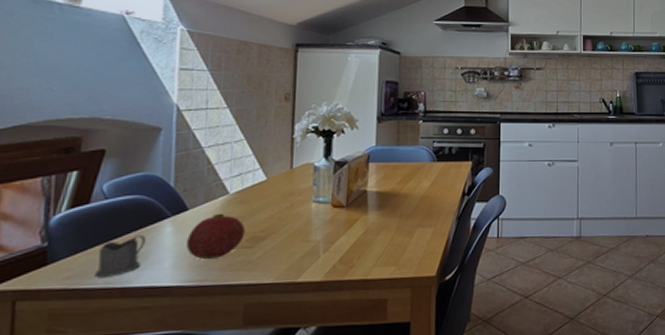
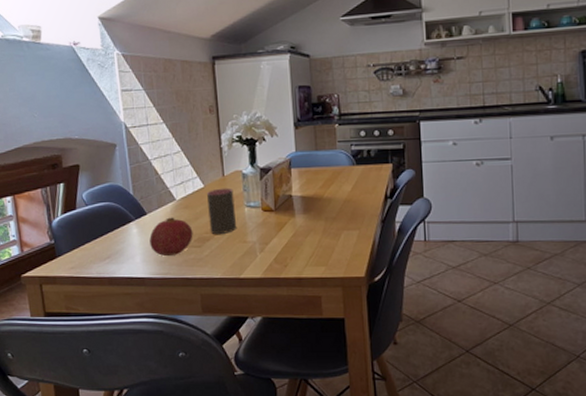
tea glass holder: present [94,235,147,277] -> none [88,235,121,268]
cup: none [266,181,301,233] -> present [207,188,236,234]

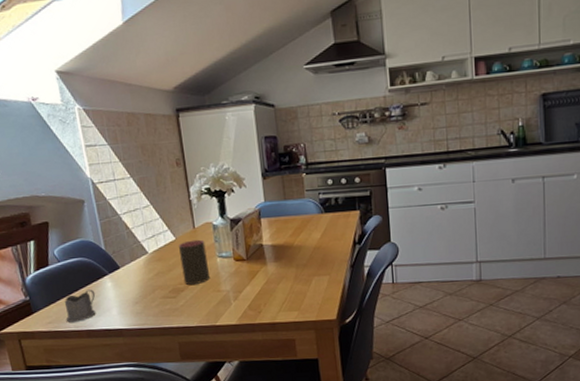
tea glass holder: none [88,235,121,268] -> present [64,289,96,322]
fruit: present [149,217,193,256] -> none [124,270,168,308]

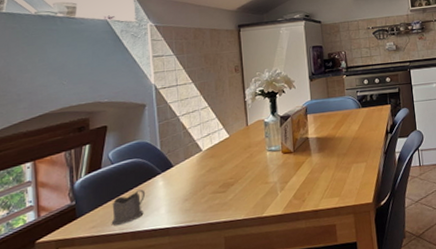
cup: present [179,239,210,285] -> none [232,135,259,179]

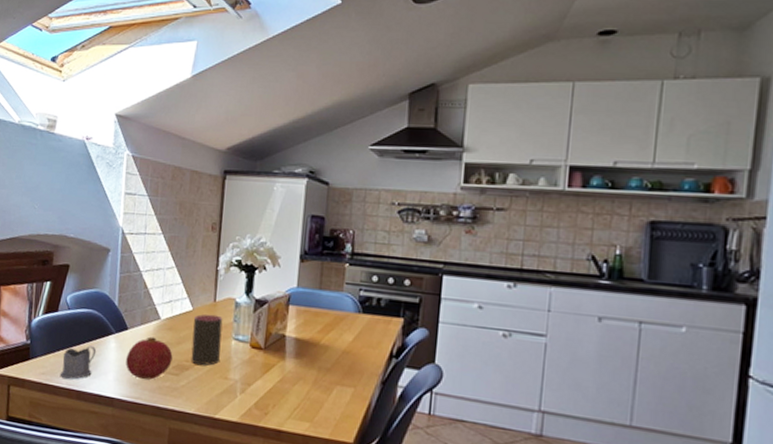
fruit: none [175,167,218,205] -> present [126,336,173,380]
cup: none [232,135,259,179] -> present [190,314,223,366]

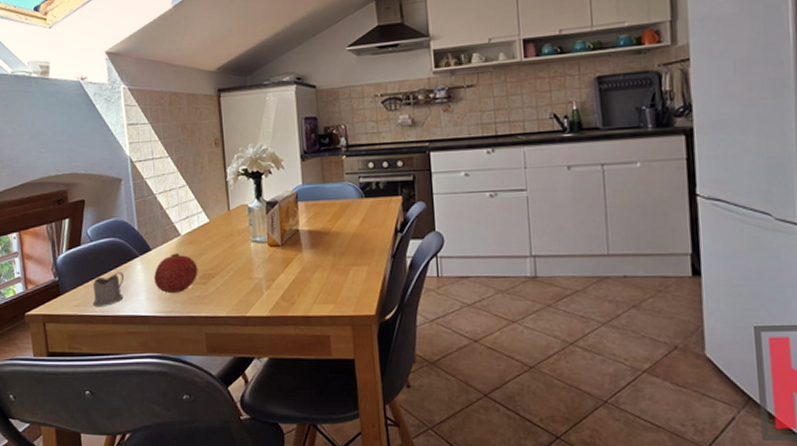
cup: present [190,314,223,366] -> none [212,222,242,270]

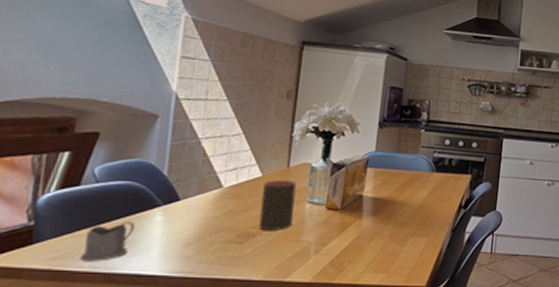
fruit: present [154,253,198,293] -> none [175,206,237,251]
cup: none [212,222,242,270] -> present [258,179,297,230]

